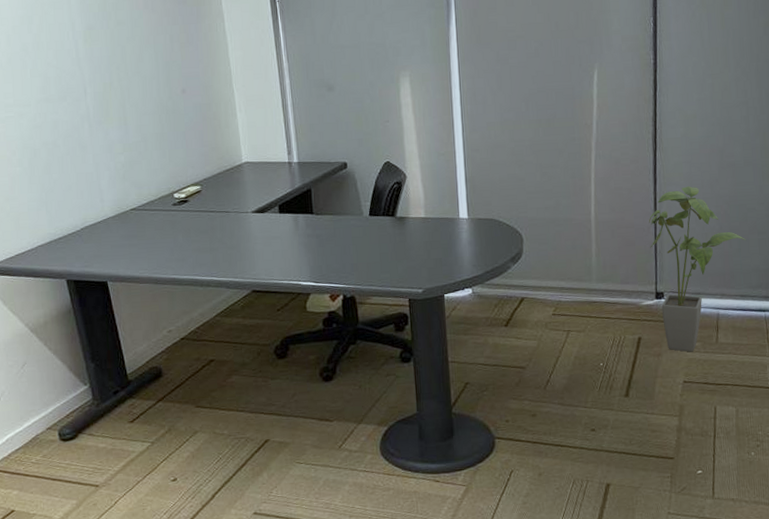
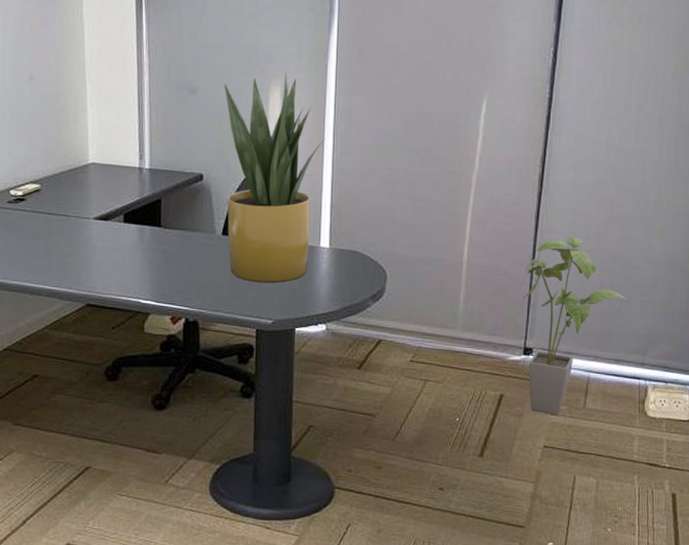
planter: none [358,62,455,256] -> present [224,71,326,283]

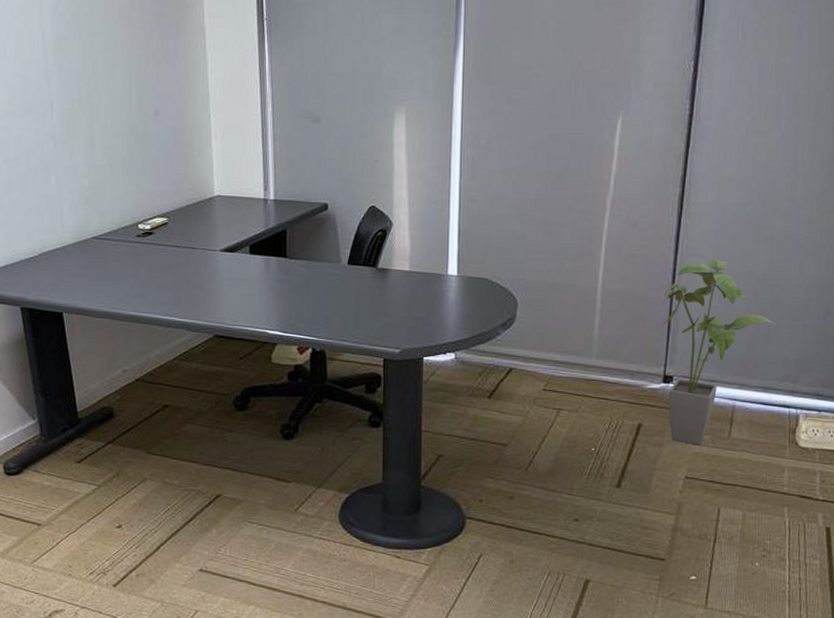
planter: present [224,71,326,283] -> none [347,97,453,312]

